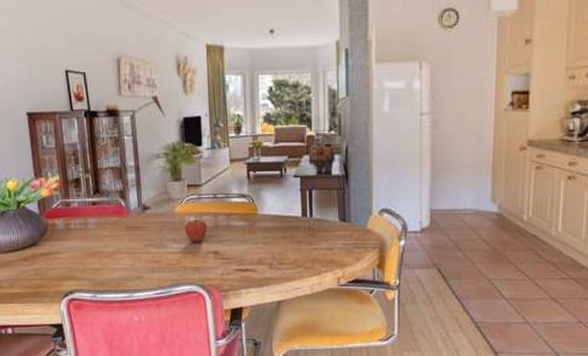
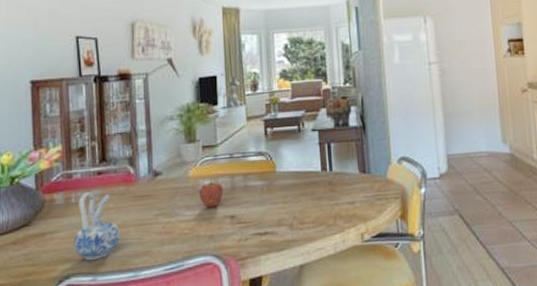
ceramic pitcher: none [75,220,115,280] -> present [74,192,120,261]

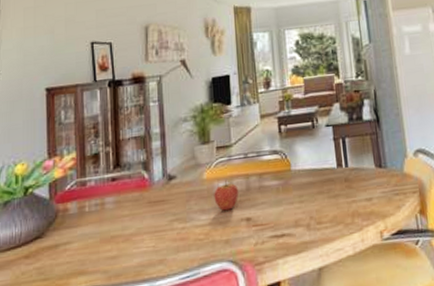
ceramic pitcher: present [74,192,120,261] -> none [87,199,134,273]

